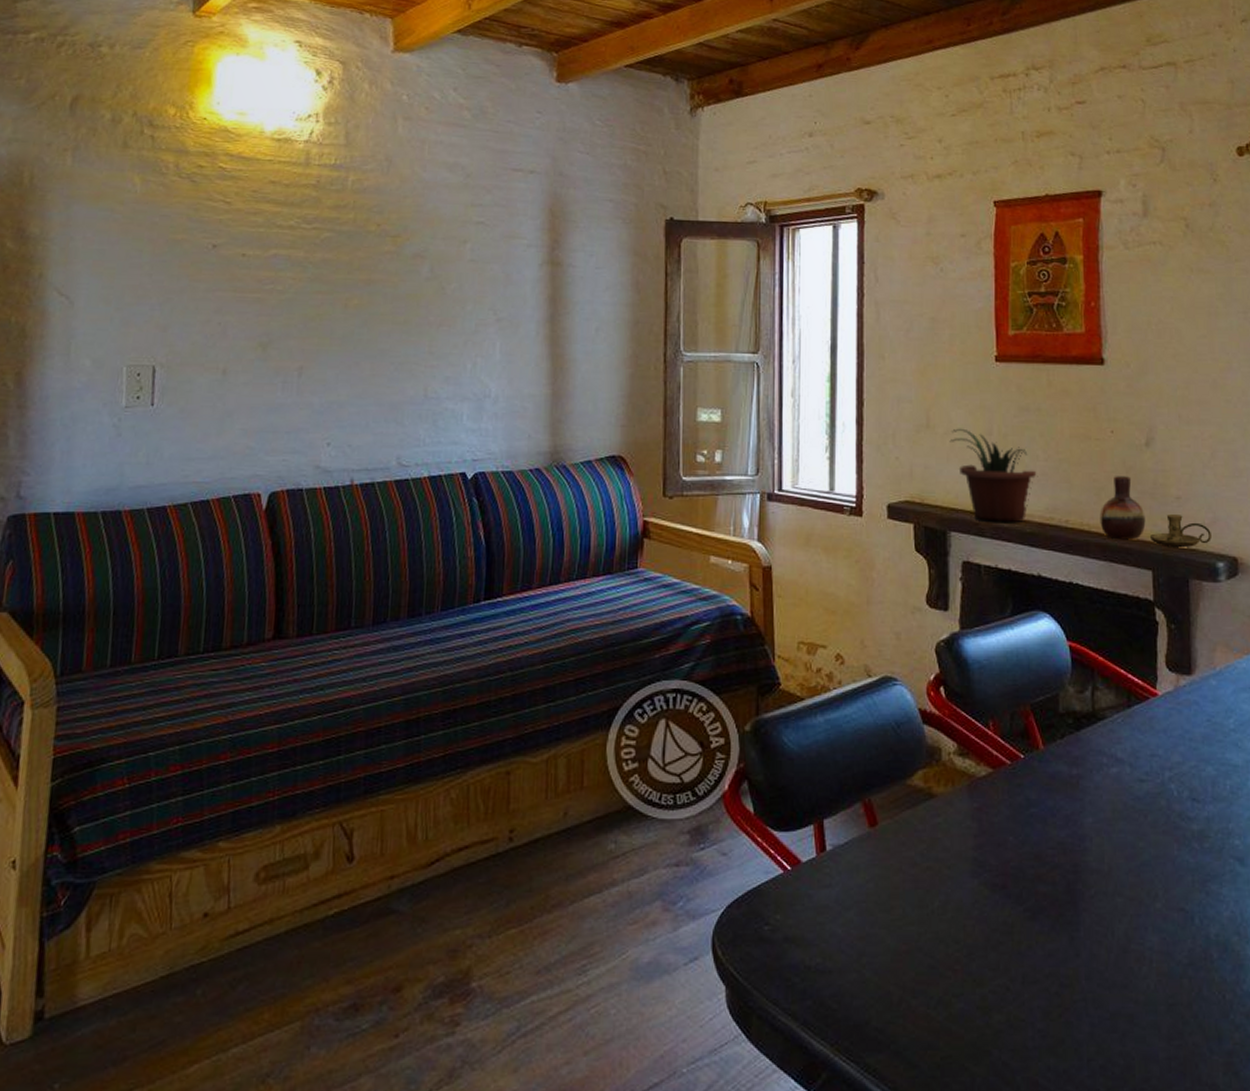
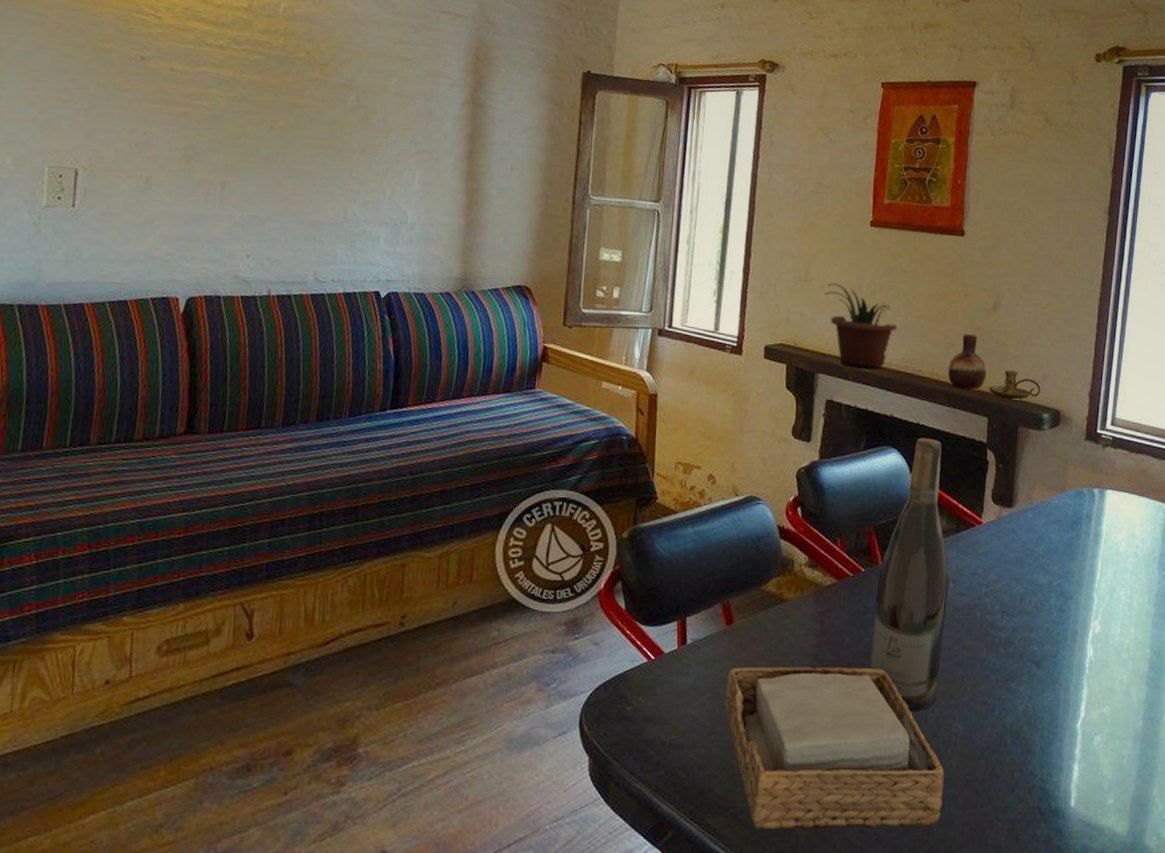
napkin holder: none [875,871,1143,1070] -> present [724,666,945,830]
wine bottle: none [1038,598,1126,923] -> present [868,437,949,712]

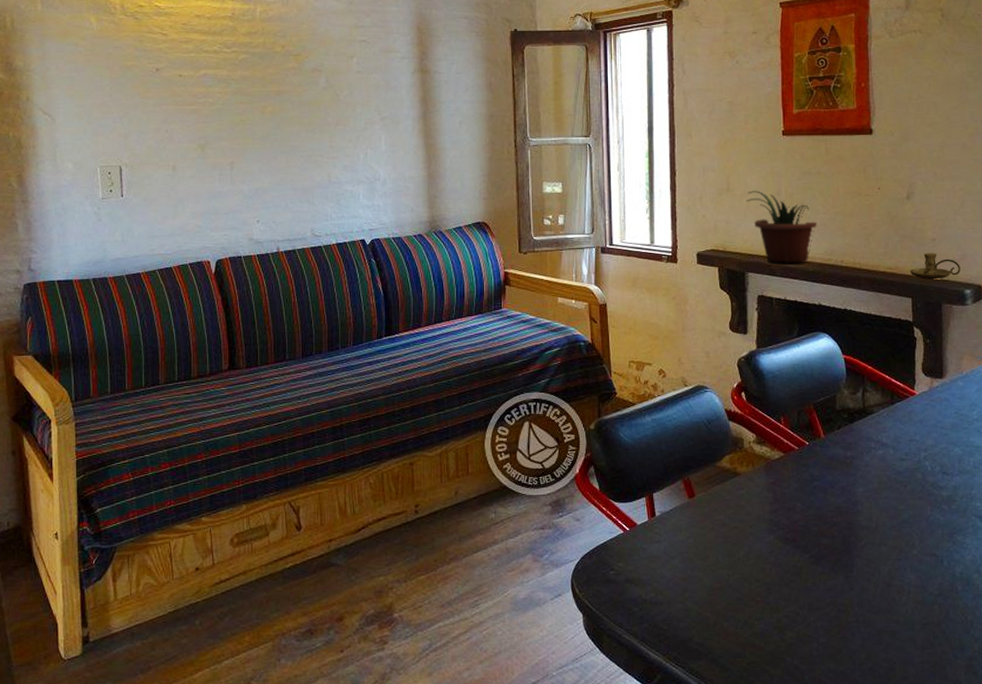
napkin holder: present [724,666,945,830] -> none [694,529,903,672]
wine bottle: present [868,437,949,712] -> none [821,321,889,565]
vase: present [947,334,987,390] -> none [869,224,907,275]

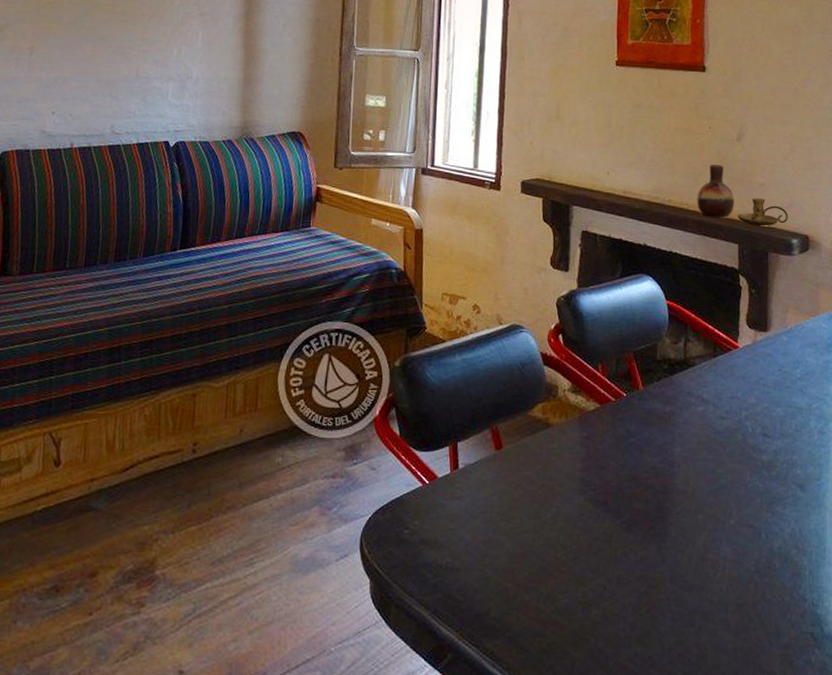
potted plant: present [746,190,819,265] -> none [575,120,648,201]
vase: none [869,224,907,275] -> present [697,164,735,218]

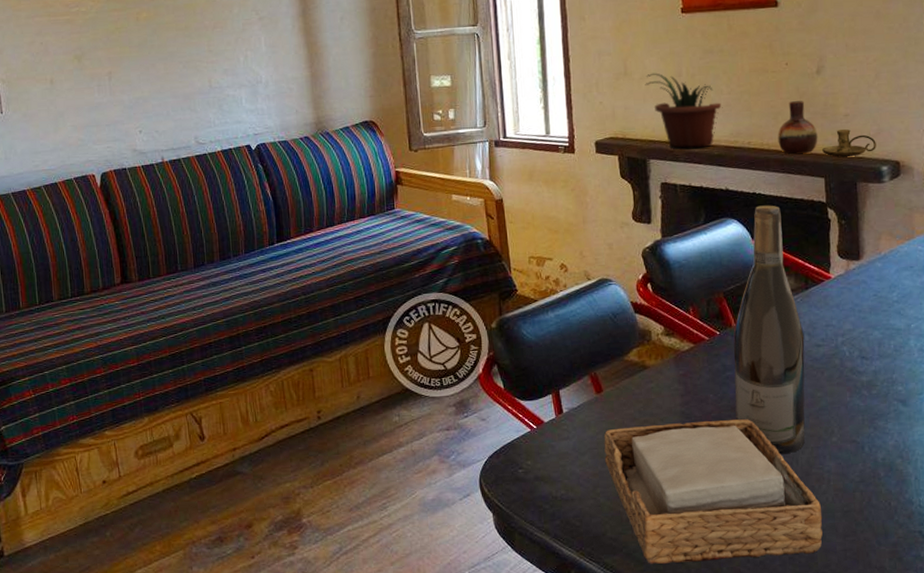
napkin holder: none [497,490,716,654] -> present [604,419,824,565]
potted plant: none [575,120,648,201] -> present [645,72,723,149]
wine bottle: none [634,265,709,535] -> present [733,205,805,455]

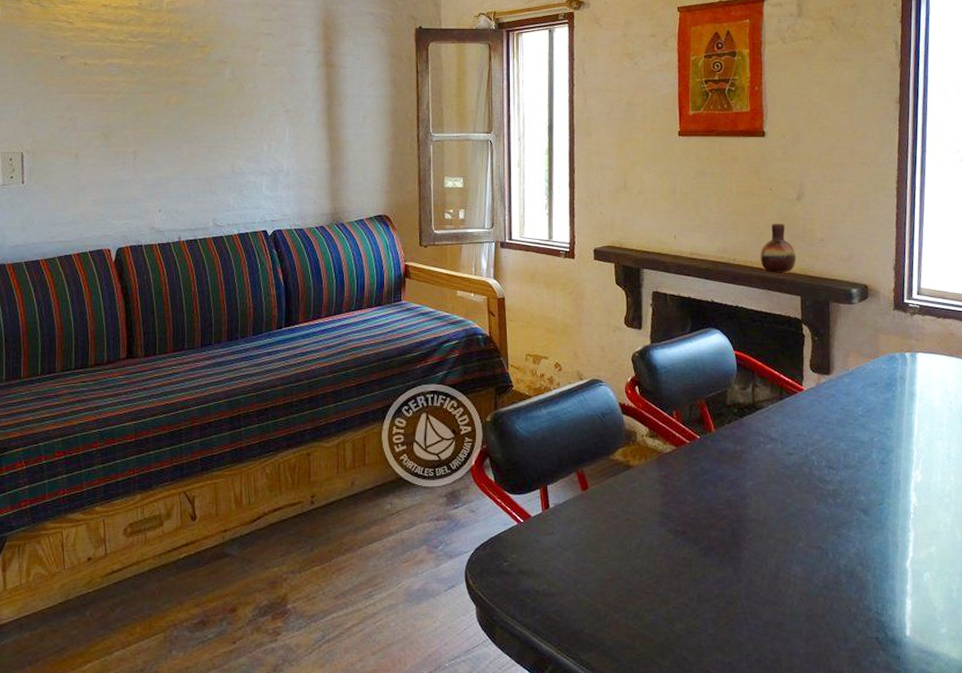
napkin holder: present [604,419,824,565] -> none [587,521,788,663]
potted plant: present [645,72,723,149] -> none [642,189,712,262]
wine bottle: present [733,205,805,455] -> none [710,318,778,558]
candlestick: present [822,129,876,158] -> none [800,253,848,279]

